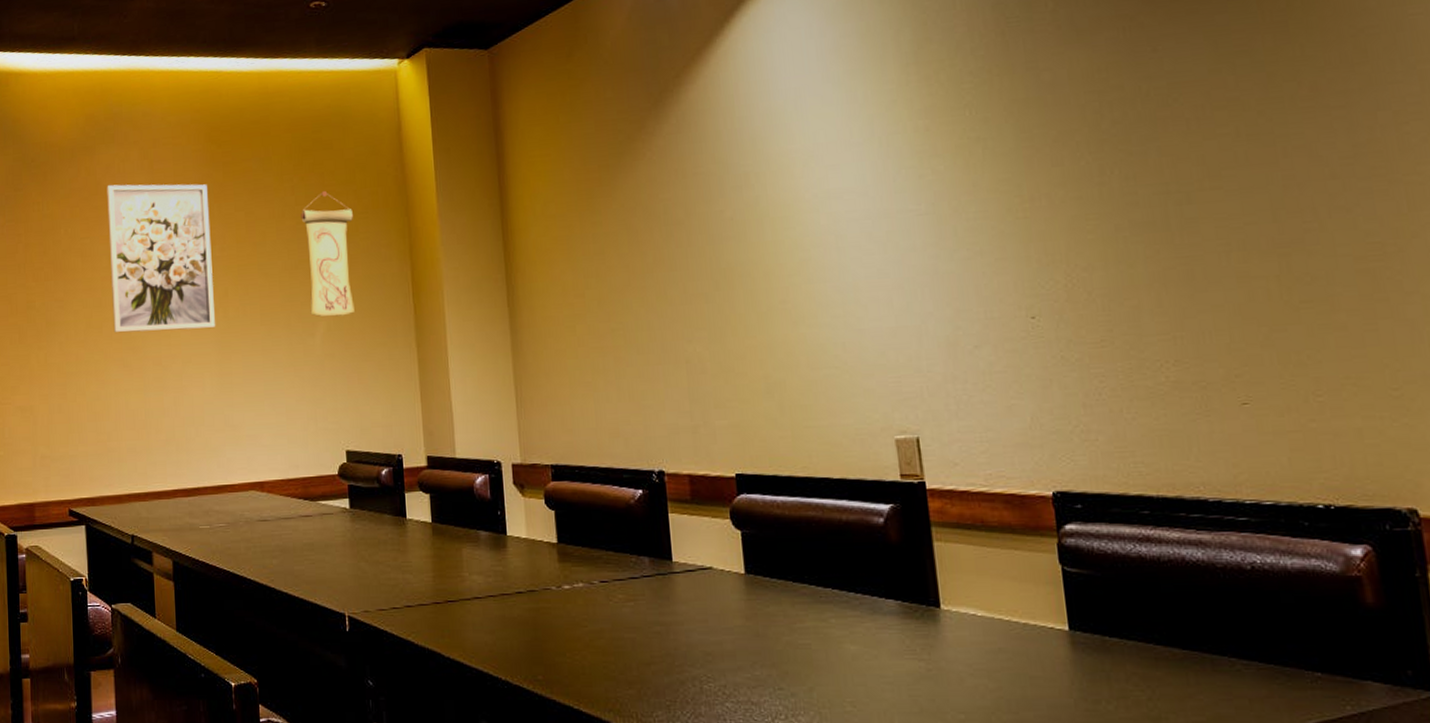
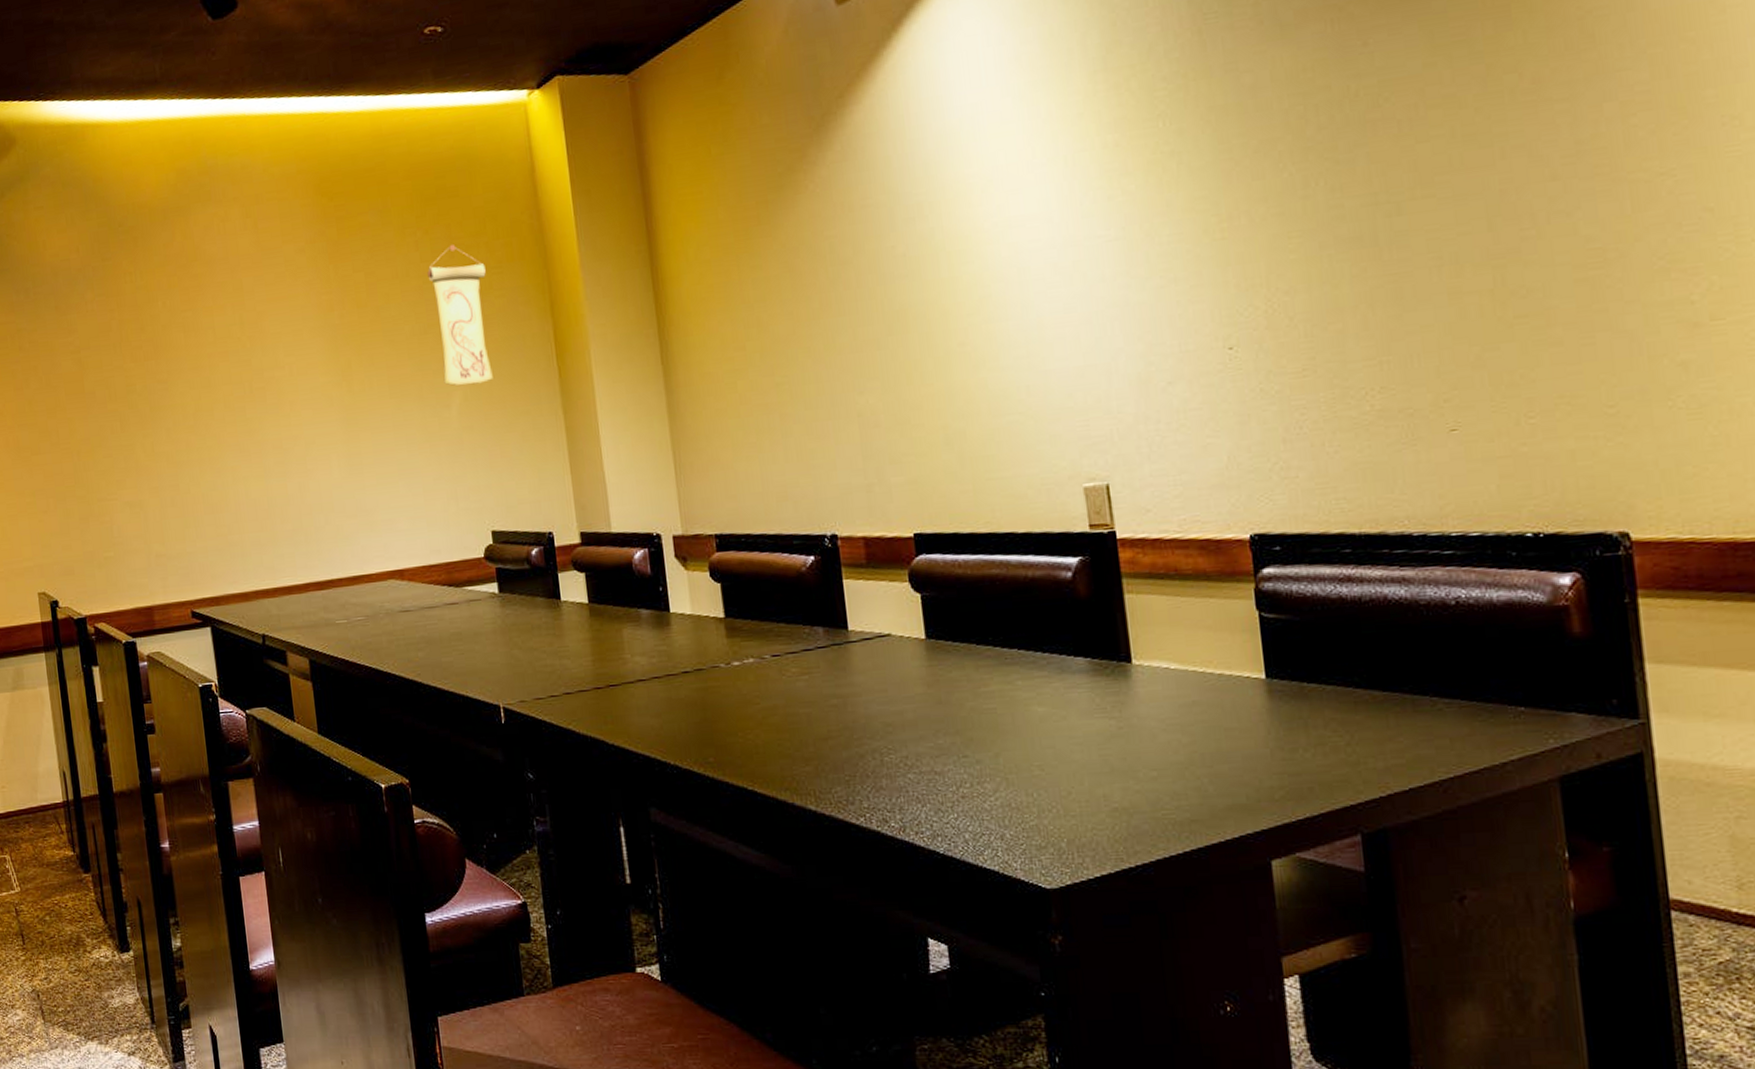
wall art: present [107,184,215,333] -> none [206,243,339,416]

